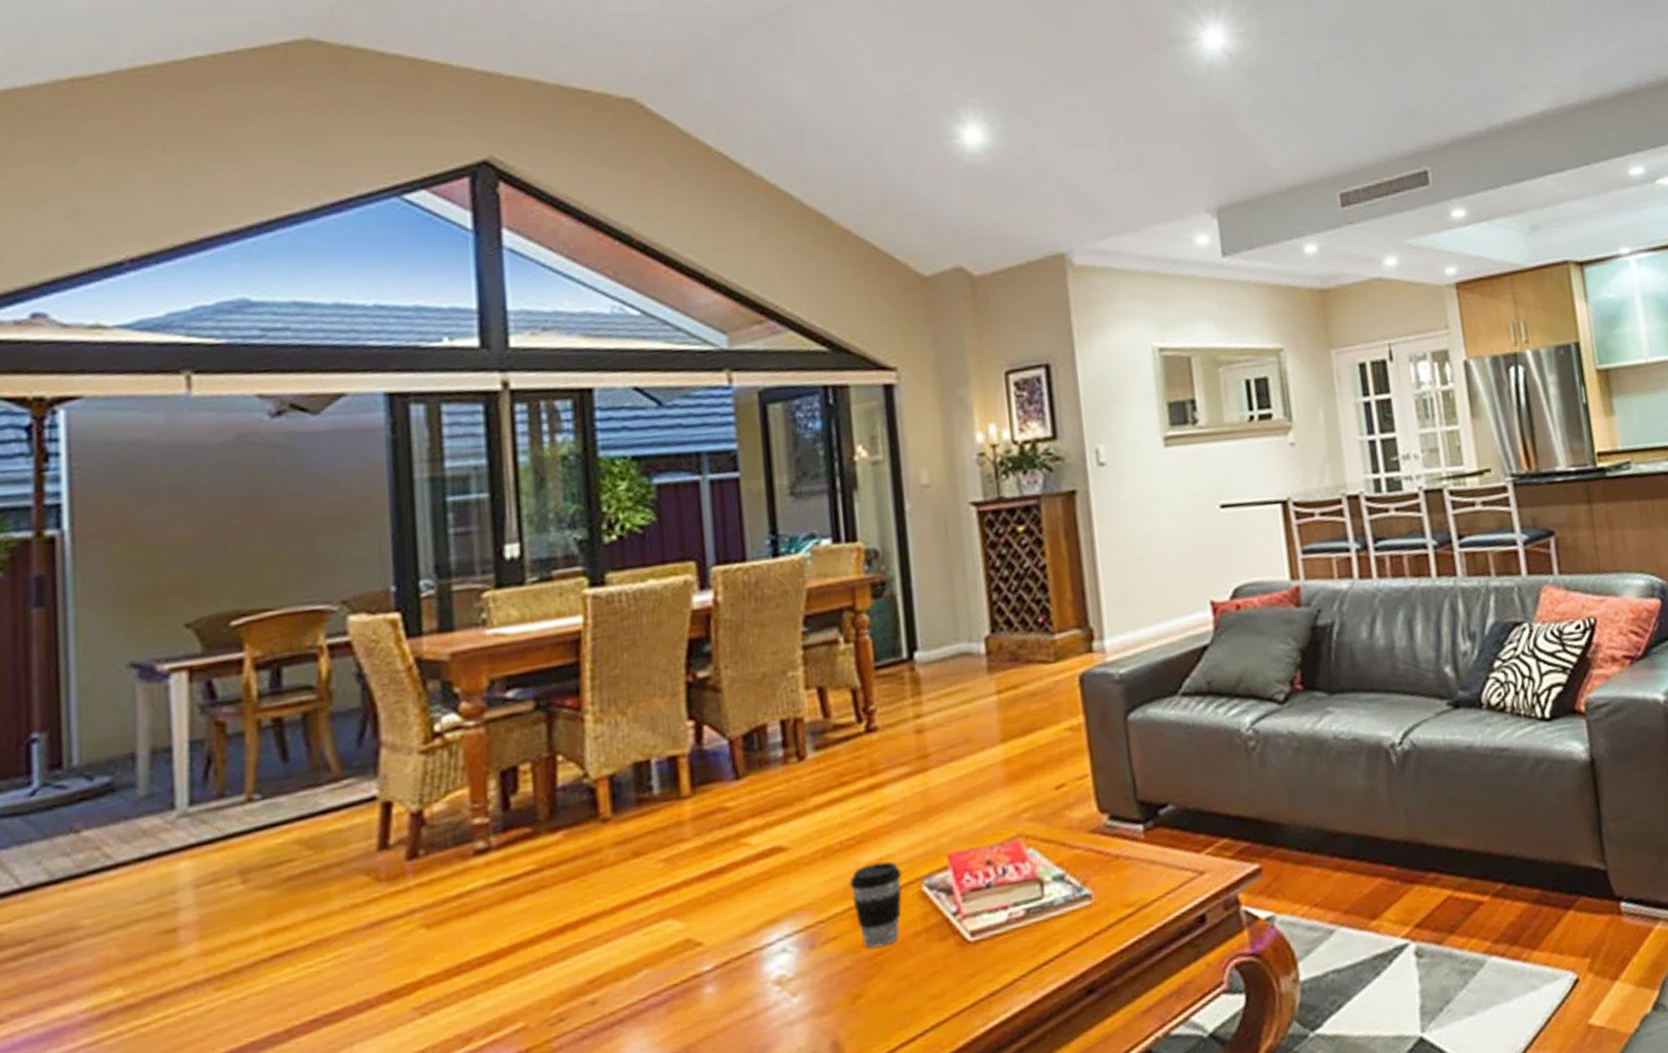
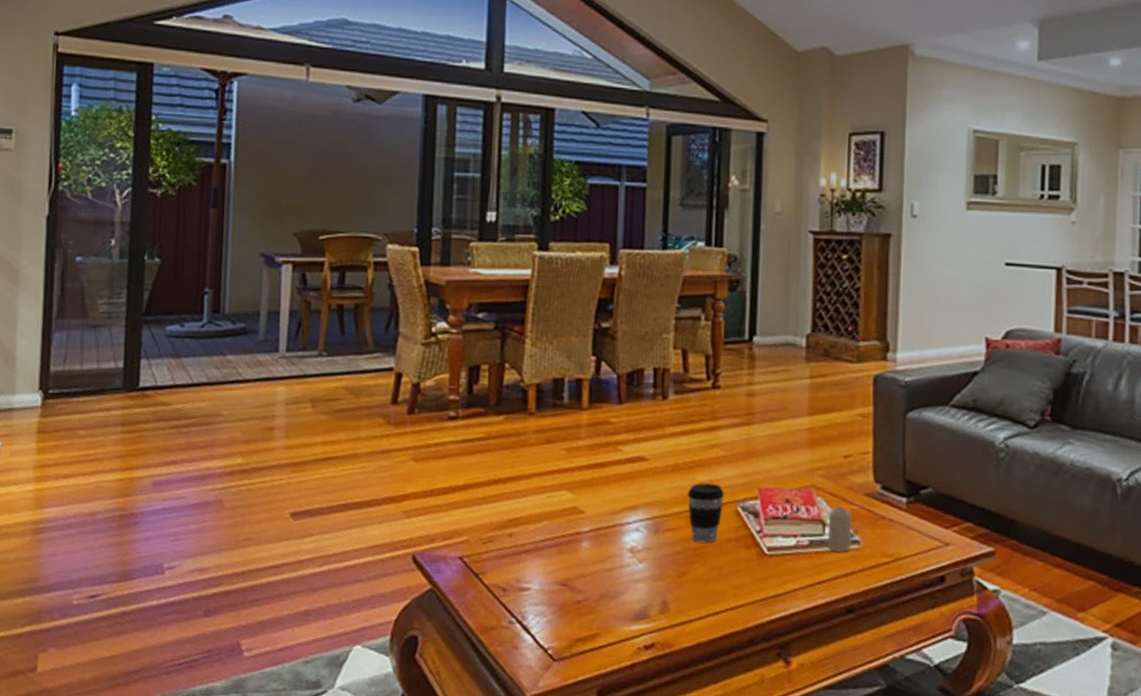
candle: none [1045,853,1080,916] -> present [827,506,852,552]

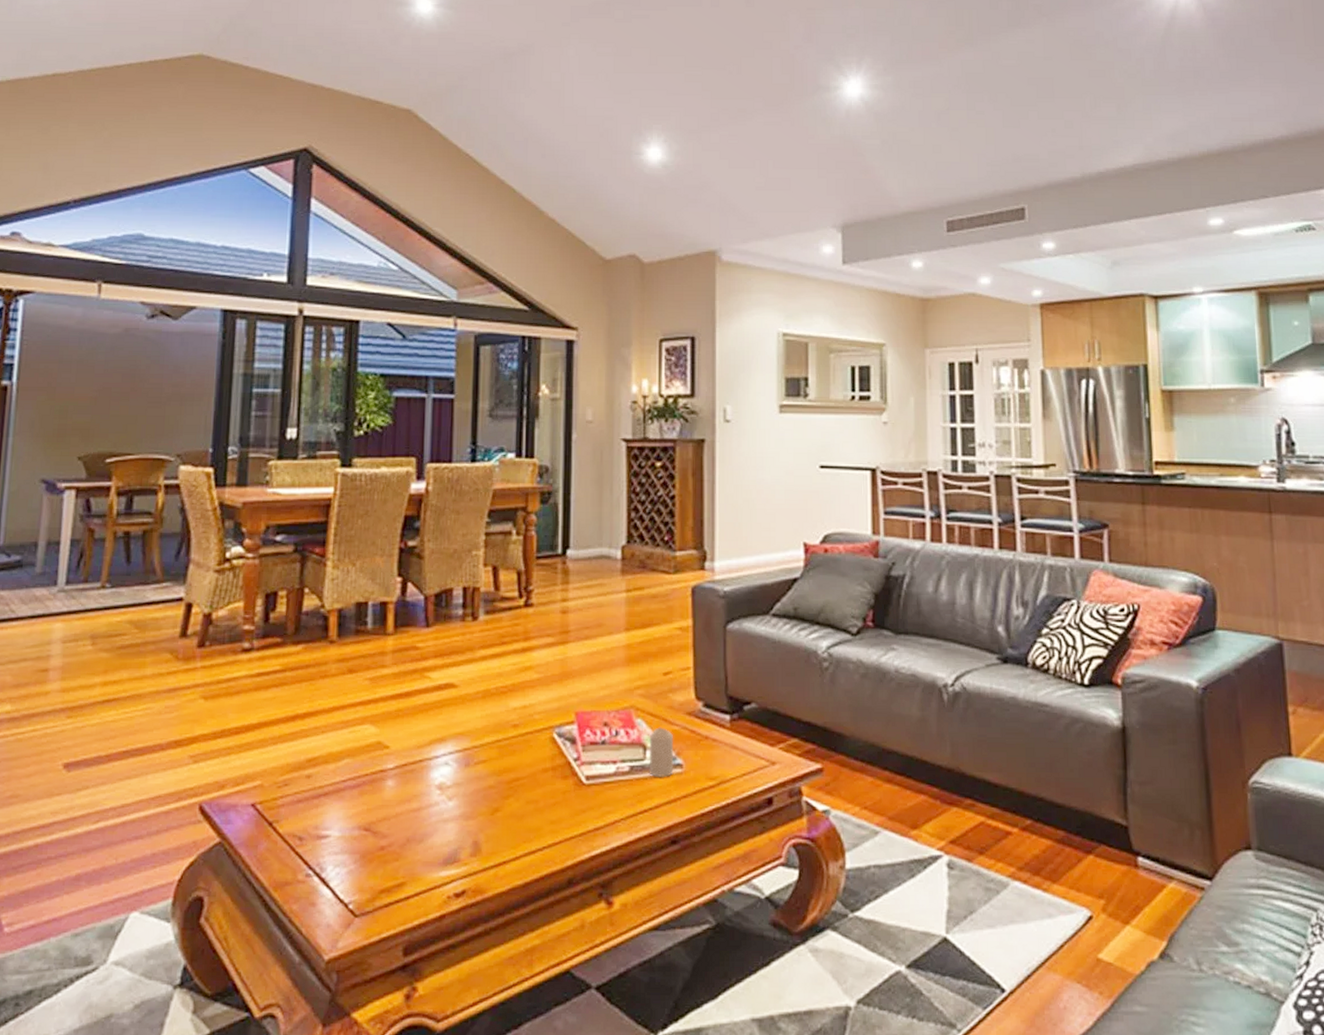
coffee cup: present [687,483,725,544] -> none [500,709,539,775]

